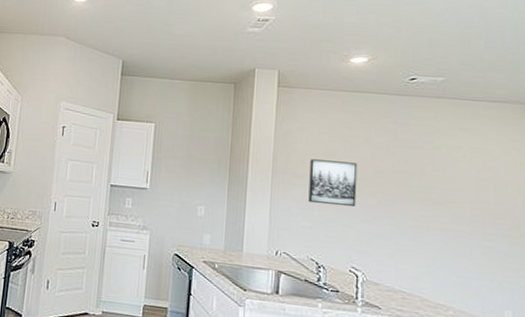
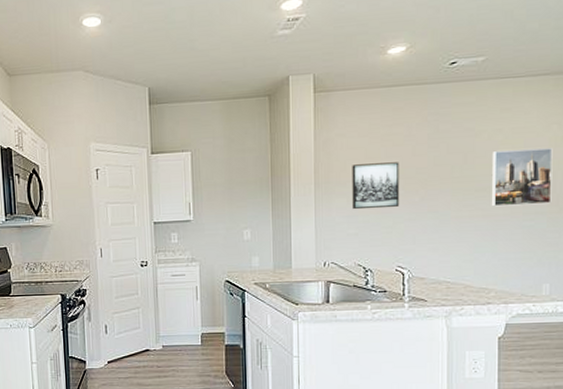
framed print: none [449,167,512,228] -> present [491,148,553,207]

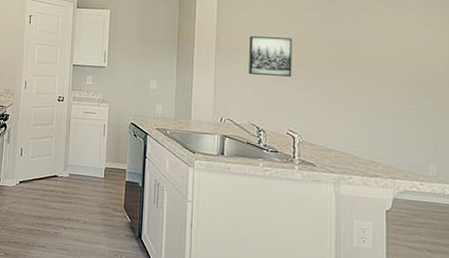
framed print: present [491,148,553,207] -> none [377,39,436,91]

